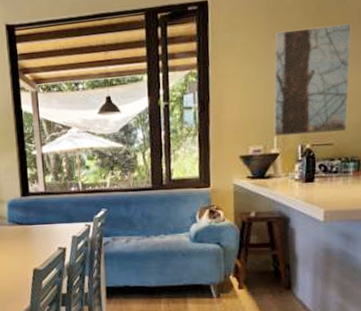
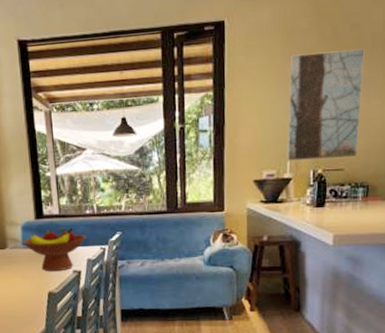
fruit bowl: none [9,204,71,249] -> present [23,227,86,272]

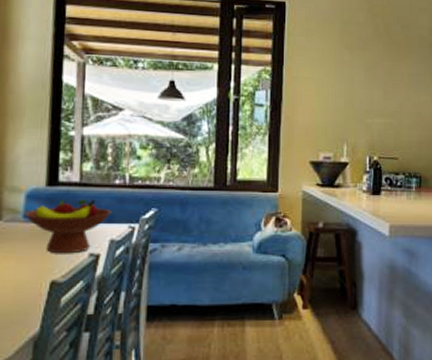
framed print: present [287,48,365,161] -> none [344,44,414,148]

